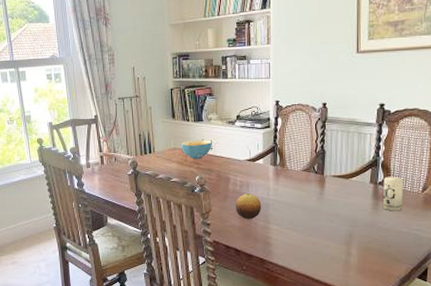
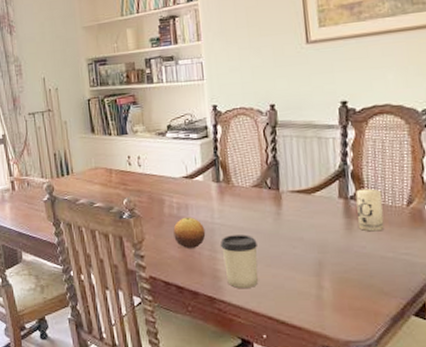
cereal bowl: present [181,139,212,159] -> none [103,155,141,180]
cup: none [272,210,302,253] -> present [220,235,258,289]

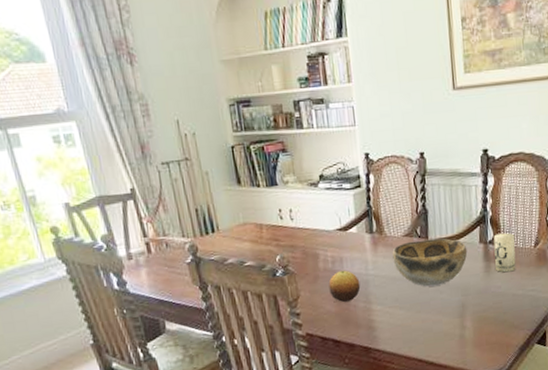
cup: present [220,235,258,289] -> none [374,284,410,337]
decorative bowl: none [240,190,325,240] -> present [392,238,468,287]

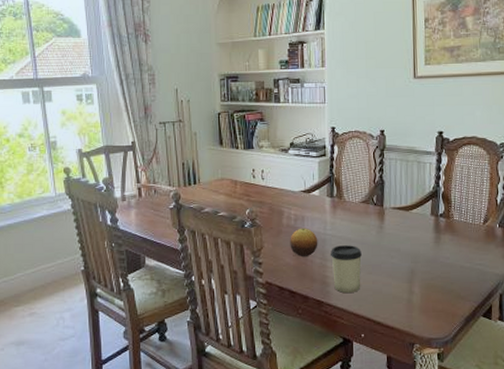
cup: none [374,284,410,337] -> present [330,245,362,294]
decorative bowl: present [392,238,468,287] -> none [349,207,419,251]
candle: present [493,232,516,273] -> none [444,208,465,245]

